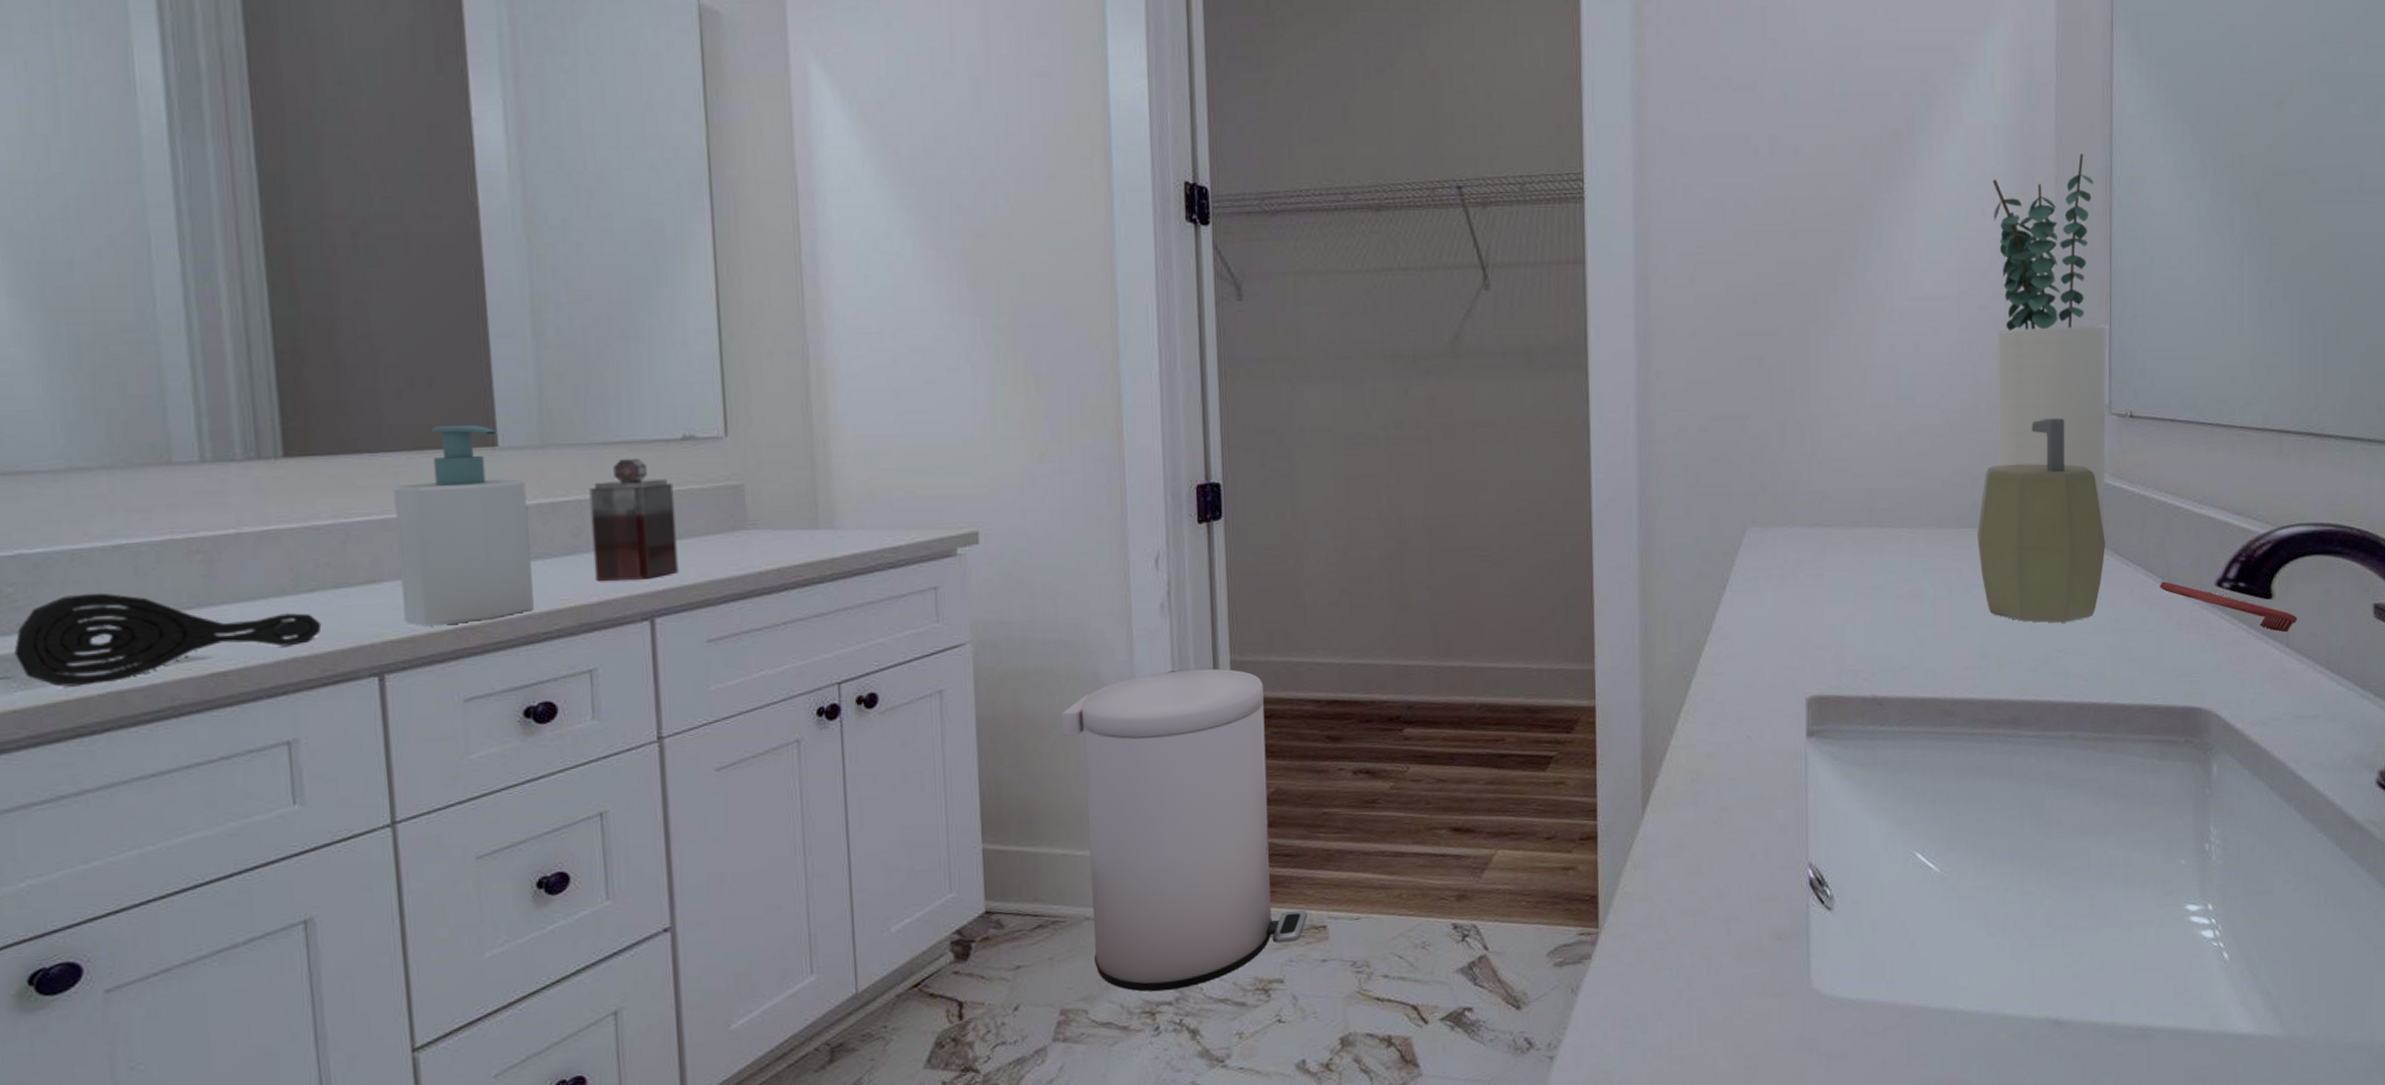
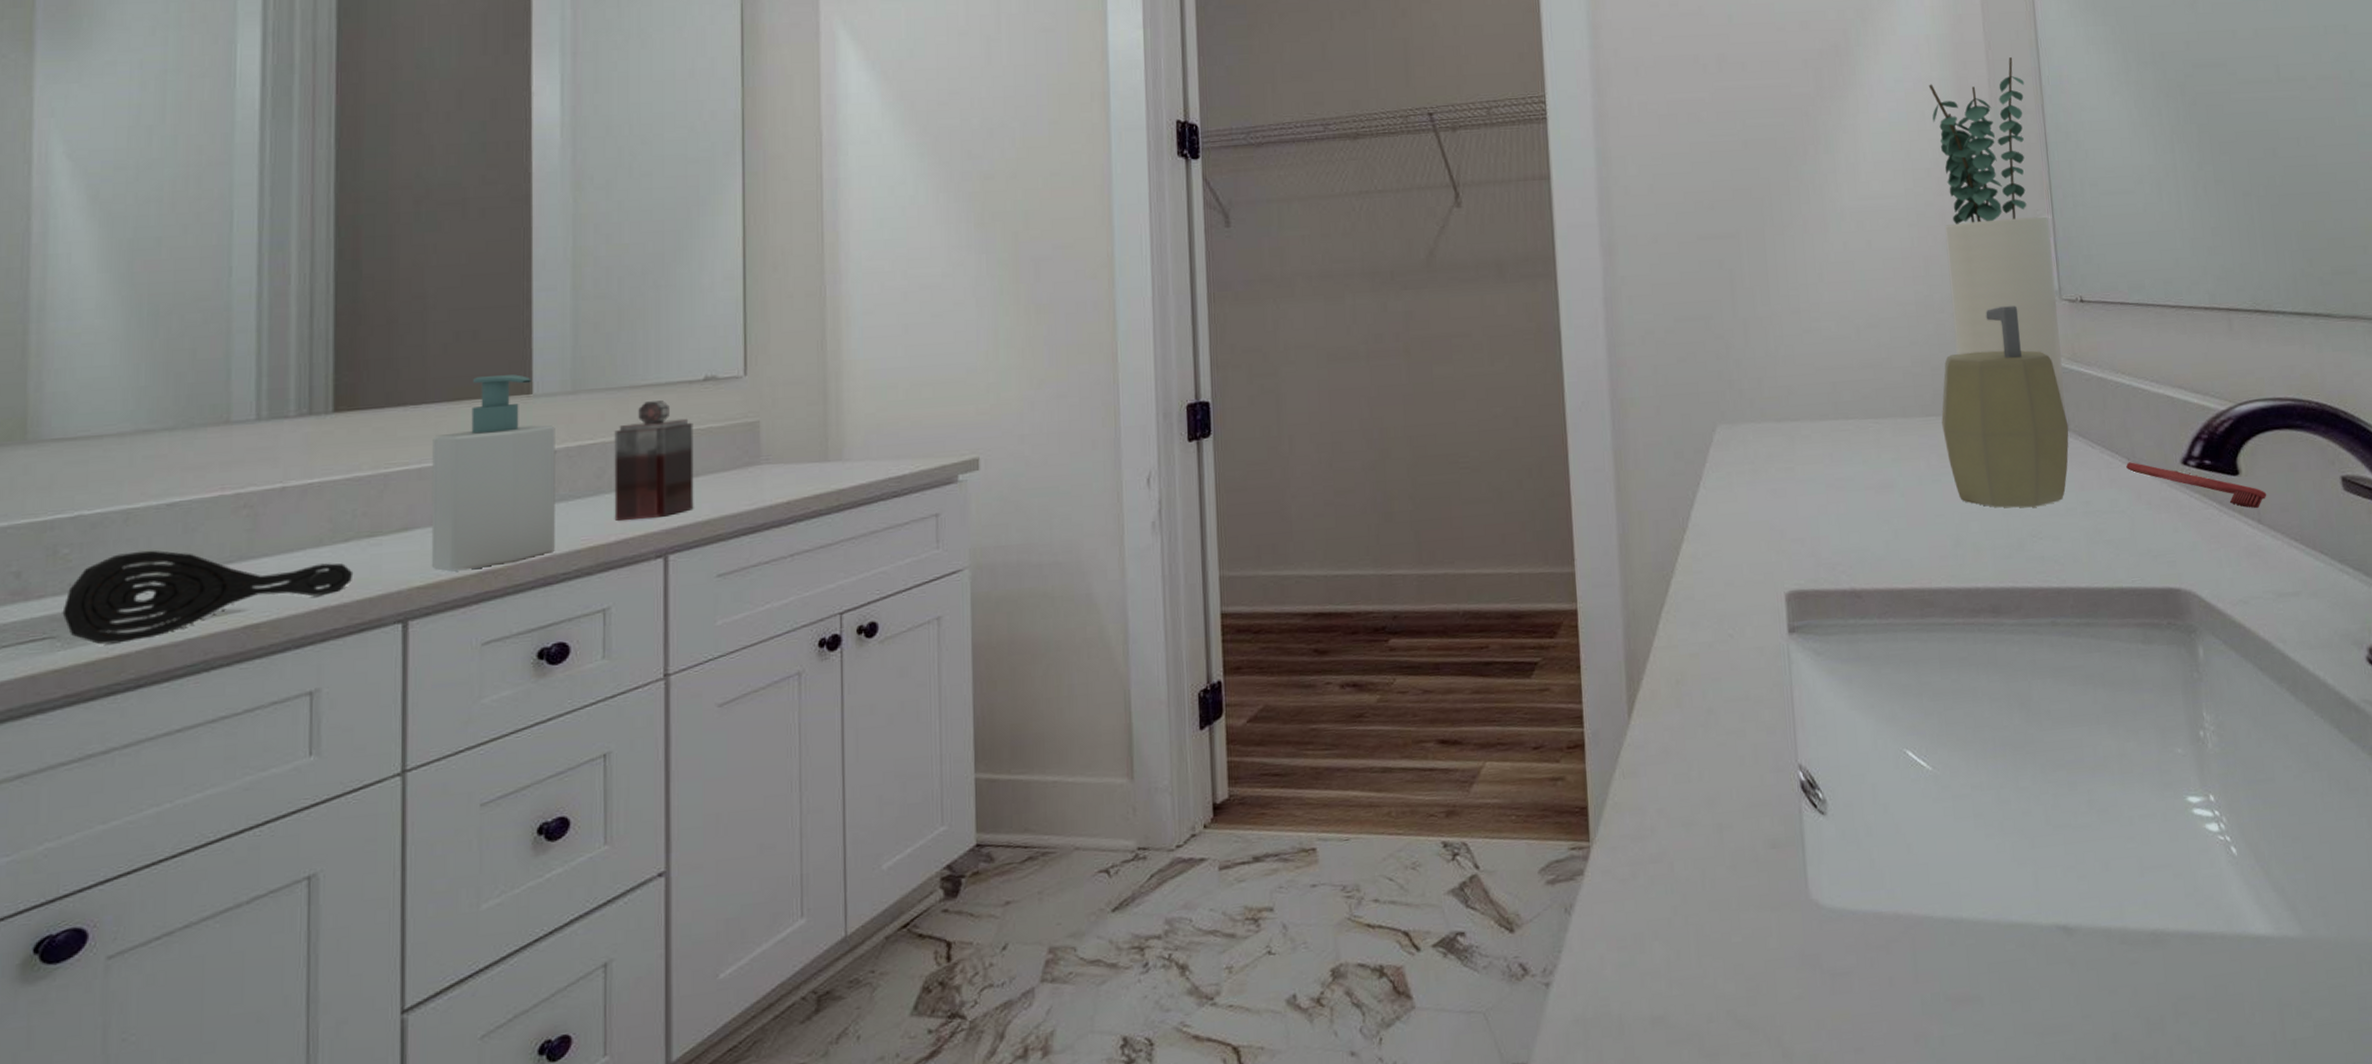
pedal bin: present [1062,668,1307,992] -> none [1056,585,1297,925]

